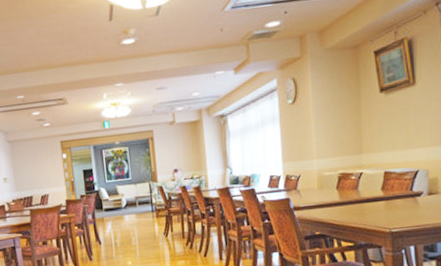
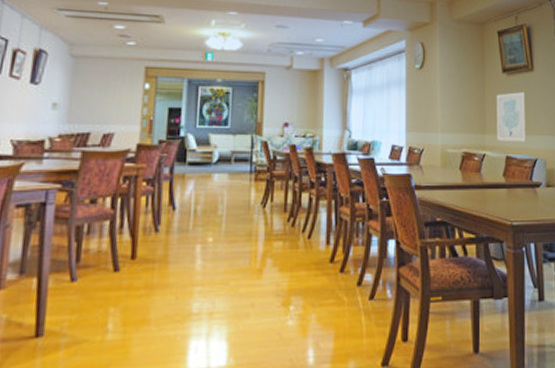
wall art: none [373,108,406,159] -> present [496,92,526,142]

